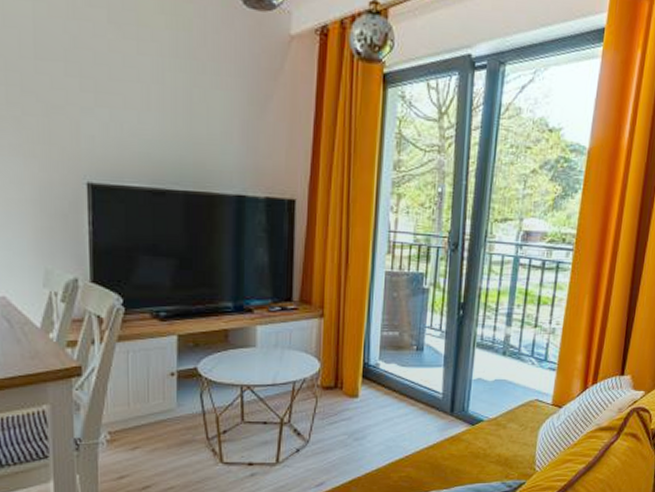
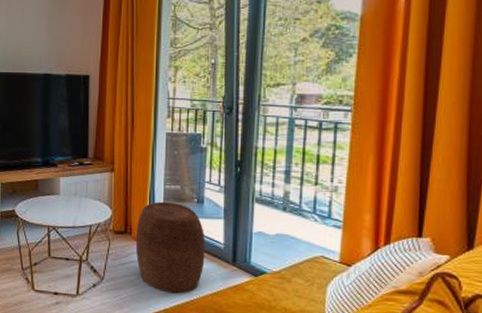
stool: none [346,350,424,451] -> present [135,201,206,294]

